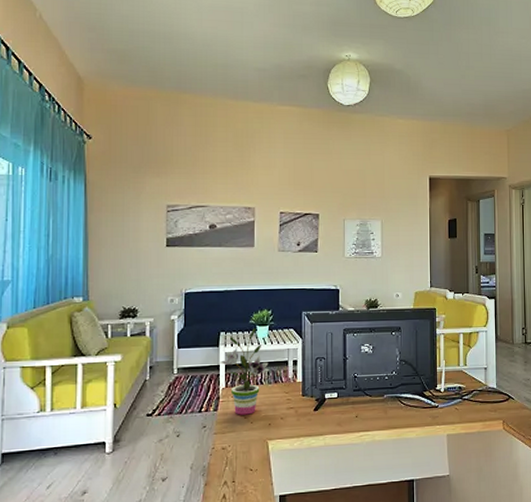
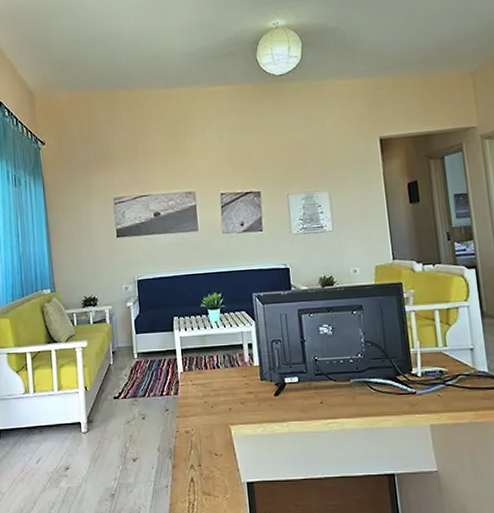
potted plant: present [220,328,269,415] -> none [176,312,224,399]

